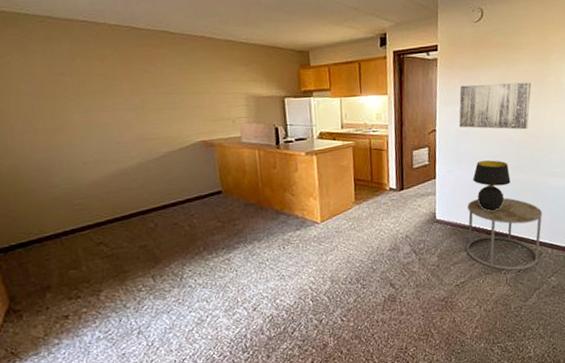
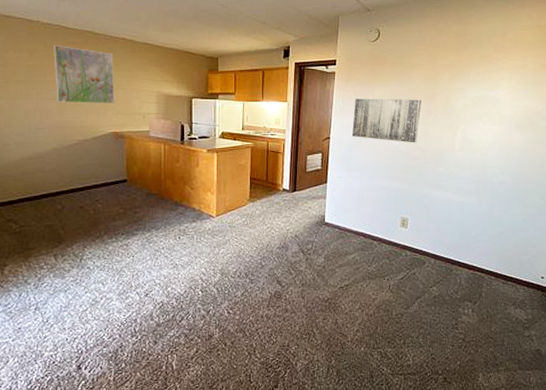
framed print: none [125,49,200,113] -> present [53,45,115,103]
side table: present [466,198,543,271] -> none [352,206,428,278]
table lamp: present [473,160,511,211] -> none [362,170,398,218]

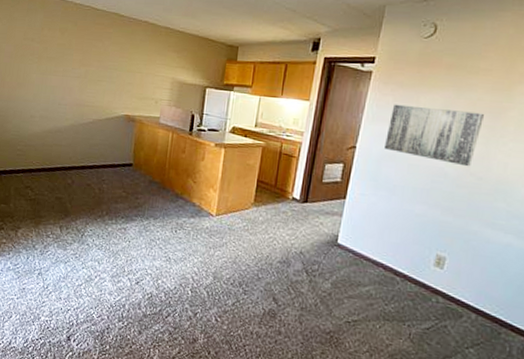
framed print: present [53,45,115,103] -> none [79,25,134,86]

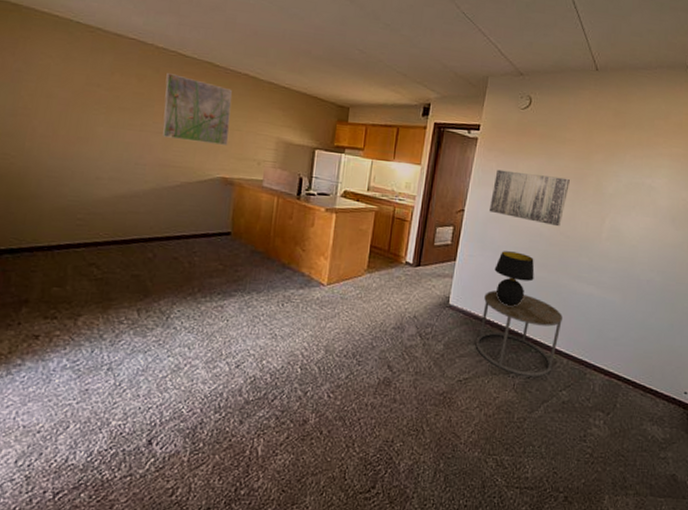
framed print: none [79,25,134,86] -> present [162,73,232,145]
side table: none [366,232,472,330] -> present [475,290,563,377]
table lamp: none [389,191,437,251] -> present [494,251,535,306]

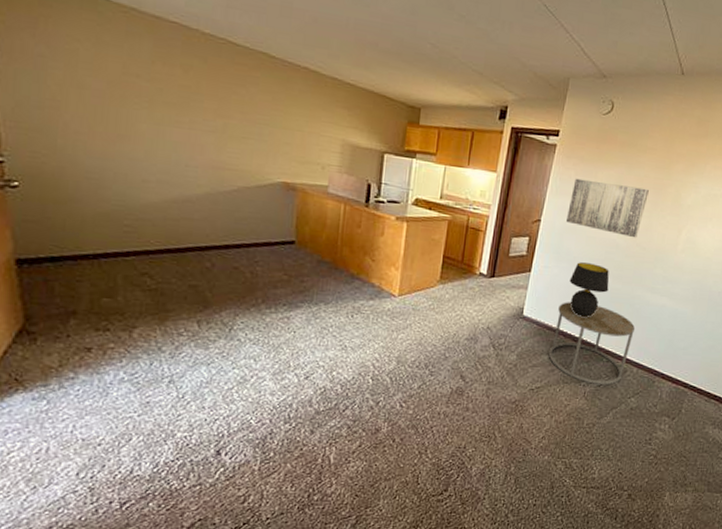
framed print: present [162,73,232,145] -> none [214,64,291,147]

